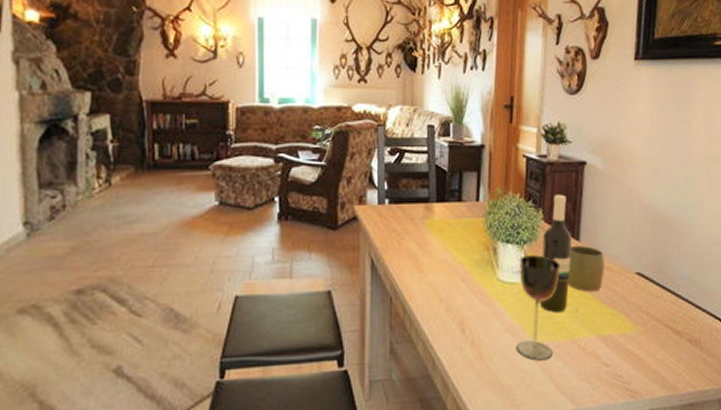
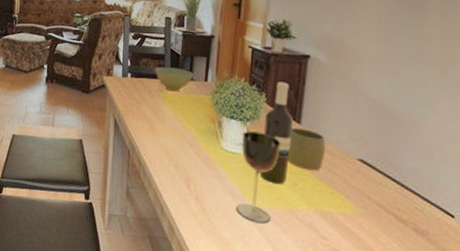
bowl: none [417,187,464,217] -> present [155,67,194,92]

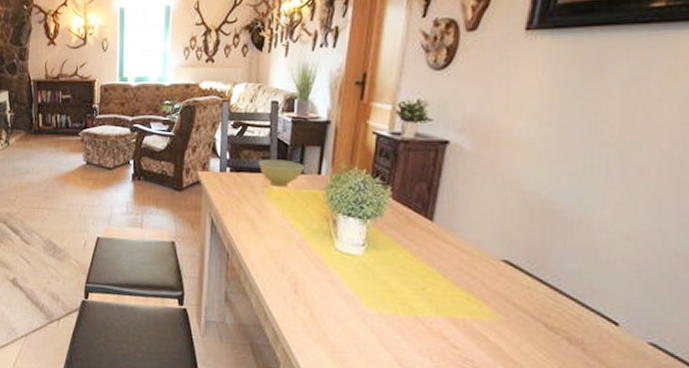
wineglass: present [236,131,281,223] -> none [351,230,408,330]
wine bottle: present [259,81,293,184] -> none [379,172,424,288]
mug: present [287,127,326,171] -> none [414,225,463,274]

